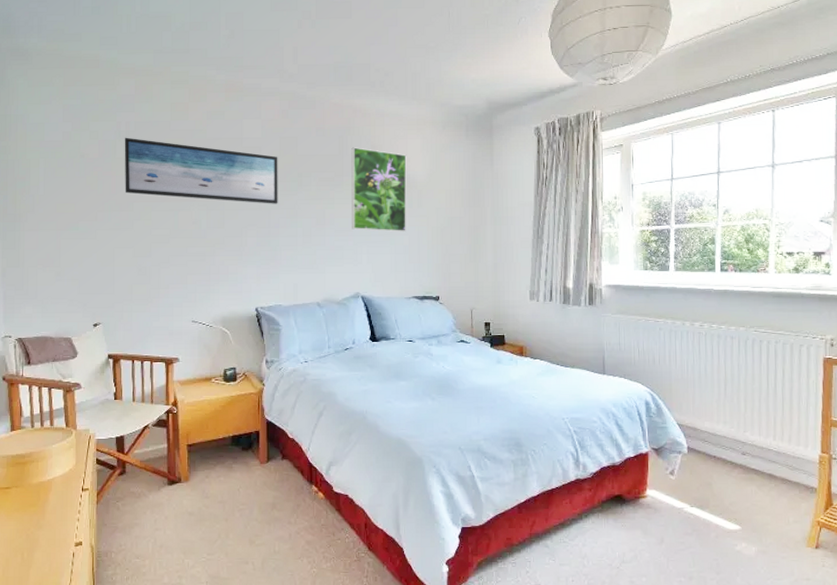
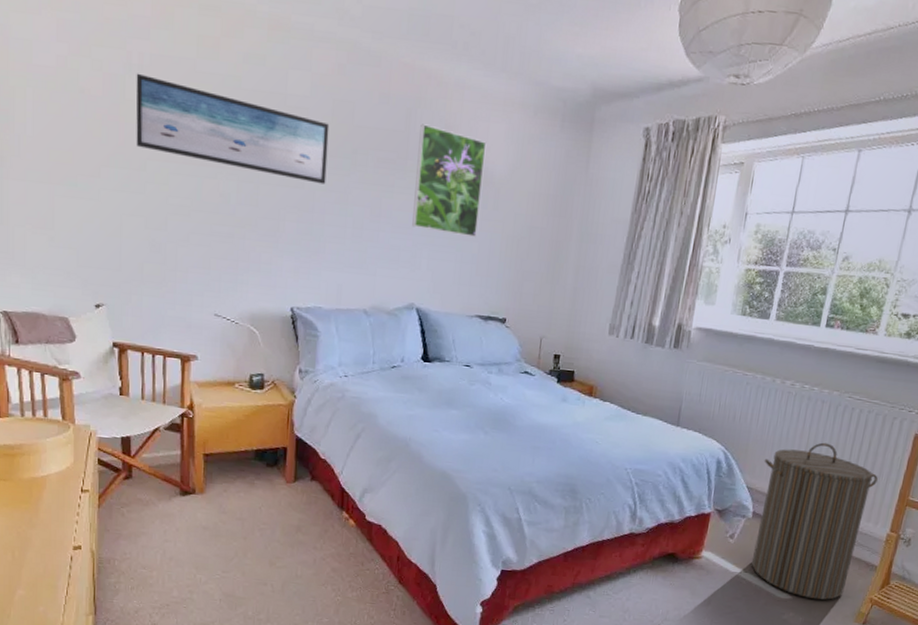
laundry hamper: none [688,375,798,527] -> present [751,442,878,600]

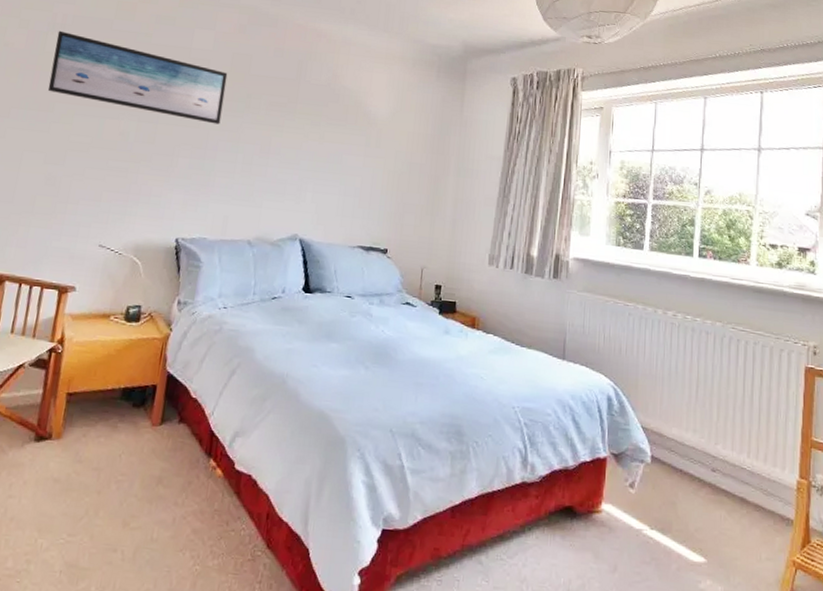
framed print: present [412,124,487,238] -> none [299,73,370,173]
laundry hamper: present [751,442,878,600] -> none [656,376,776,563]

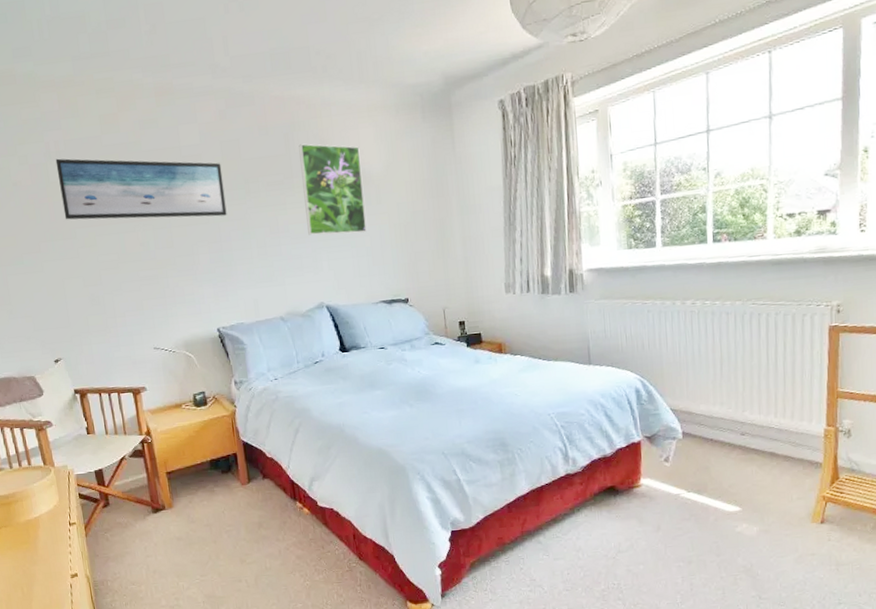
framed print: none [299,73,370,173] -> present [299,143,367,235]

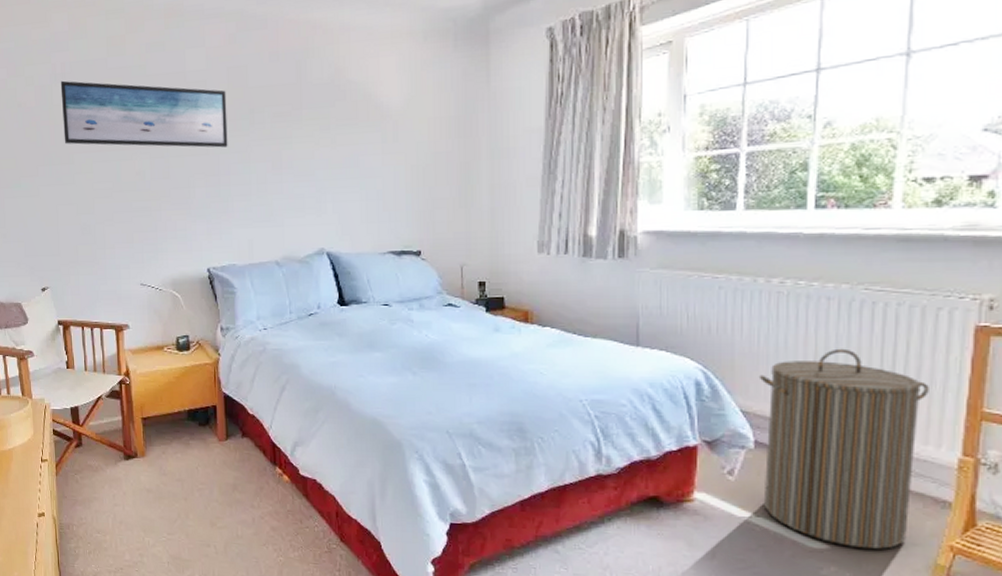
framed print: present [299,143,367,235] -> none [311,72,380,174]
laundry hamper: none [682,352,801,507] -> present [758,348,929,549]

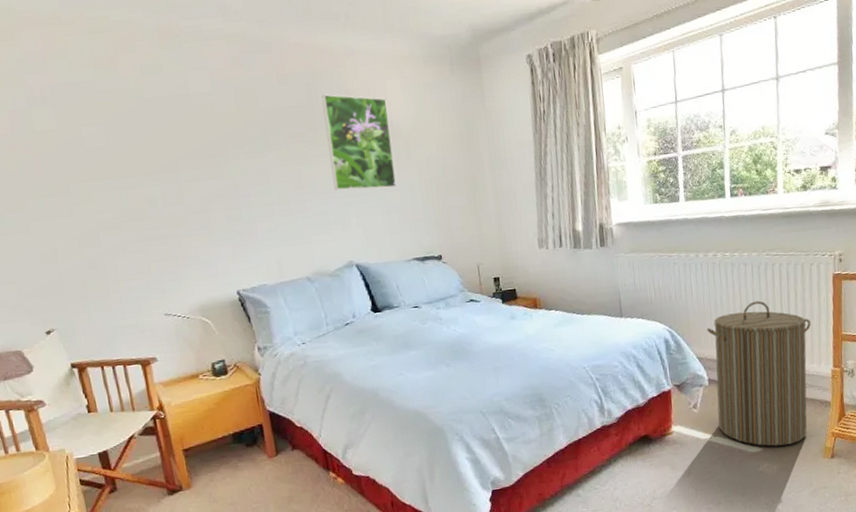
wall art: present [60,80,228,148] -> none [41,104,245,174]
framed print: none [311,72,380,174] -> present [321,94,397,191]

